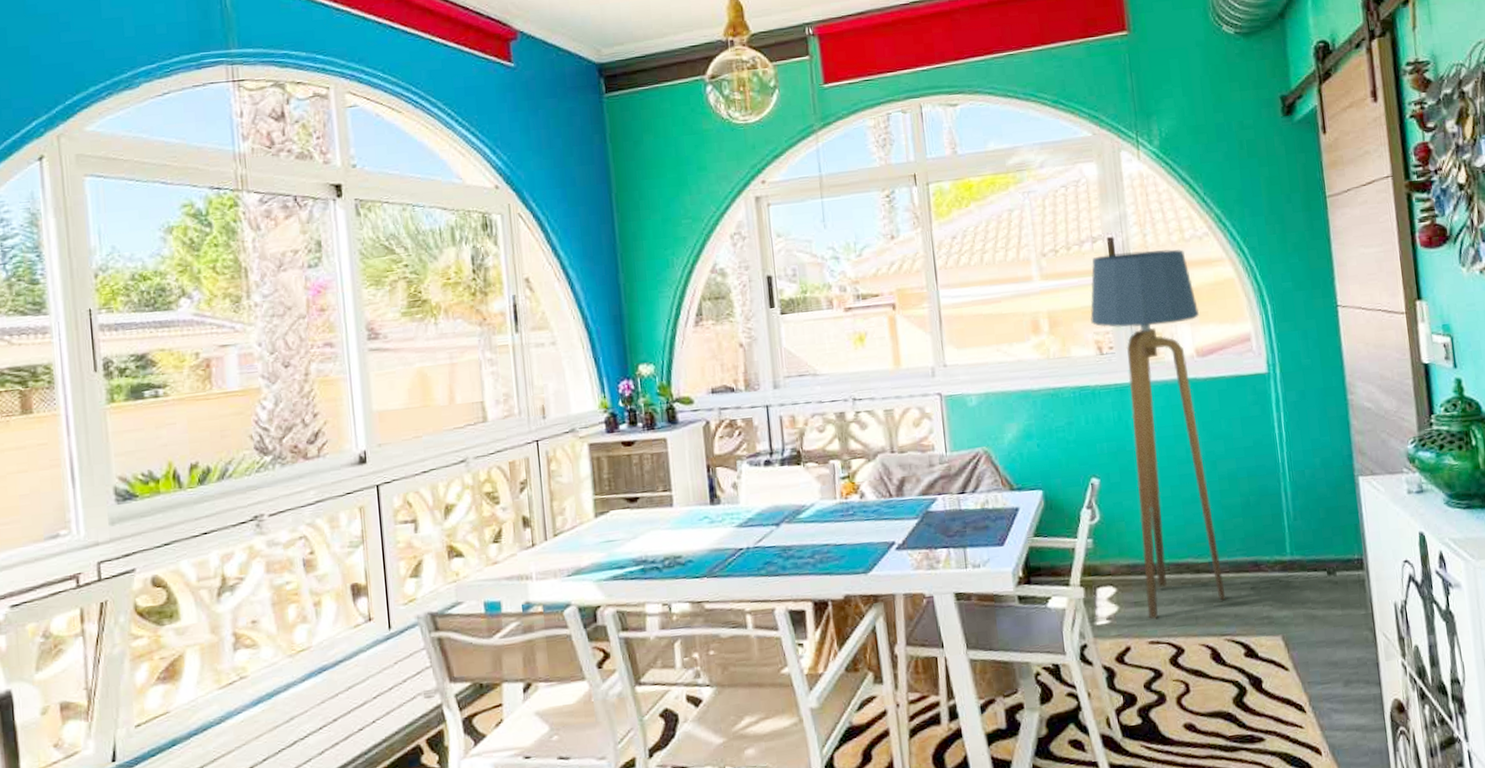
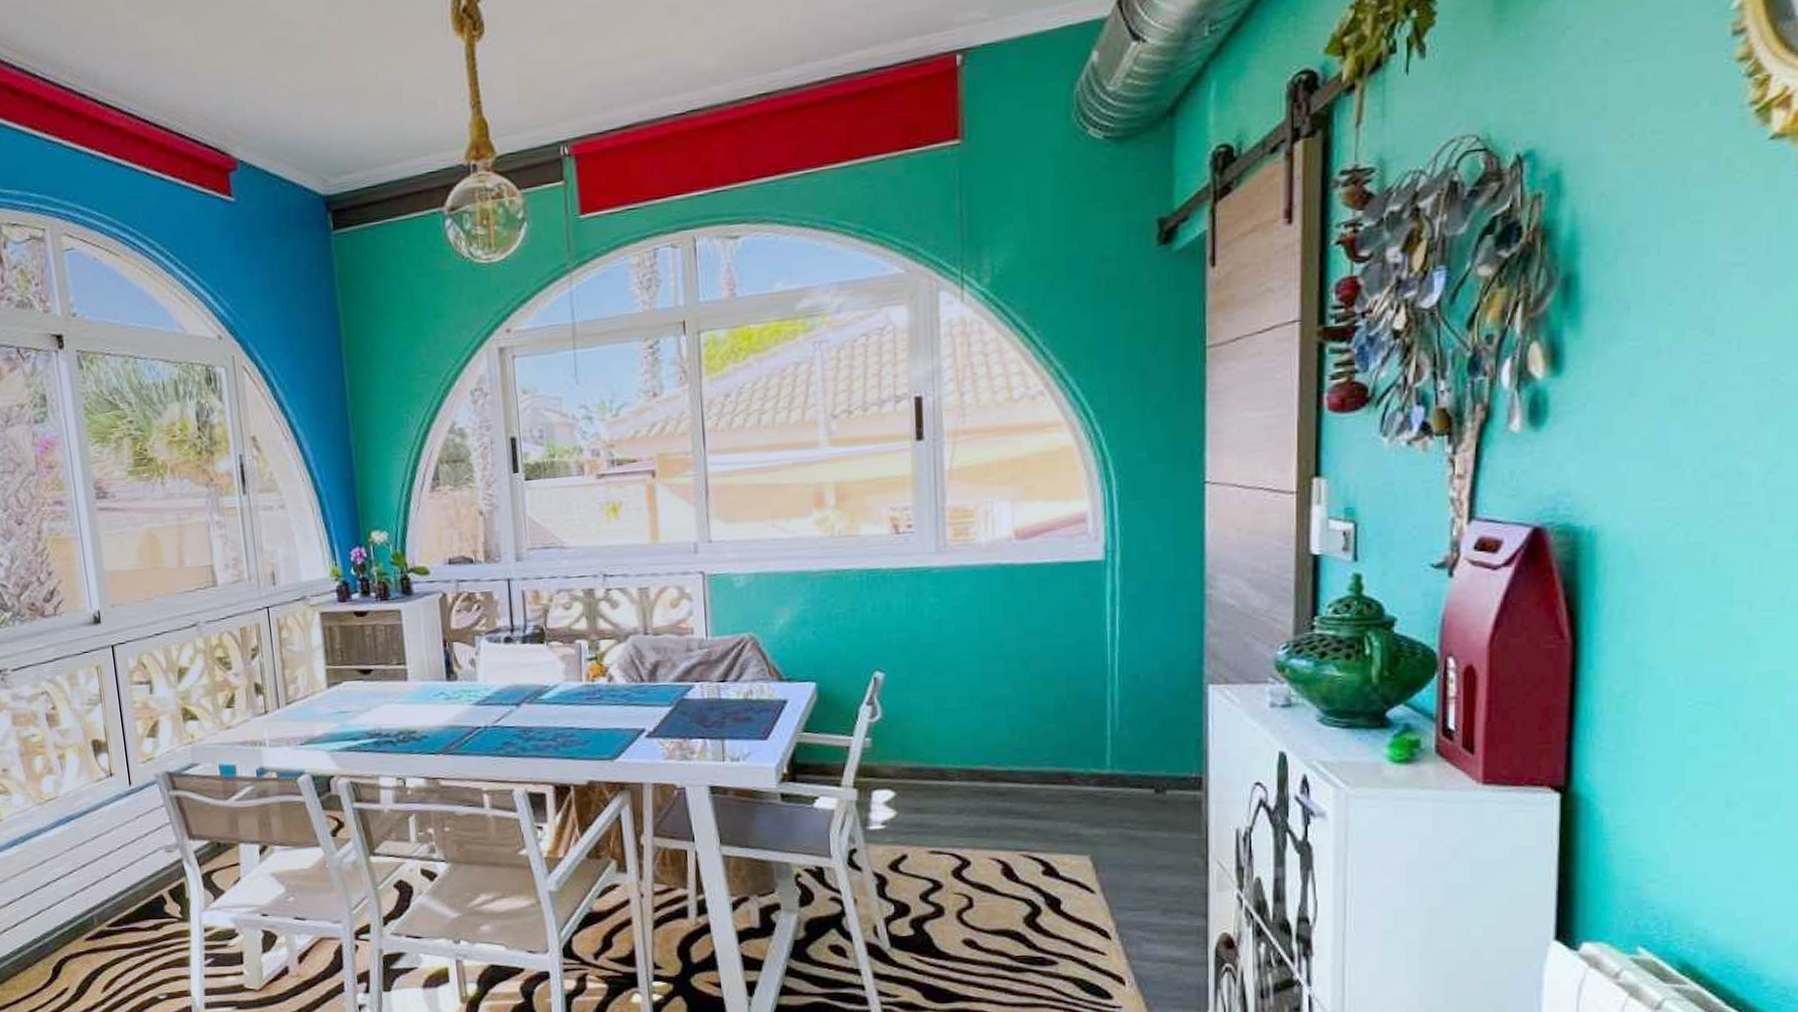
floor lamp: present [1090,248,1226,620] -> none [887,410,1026,828]

